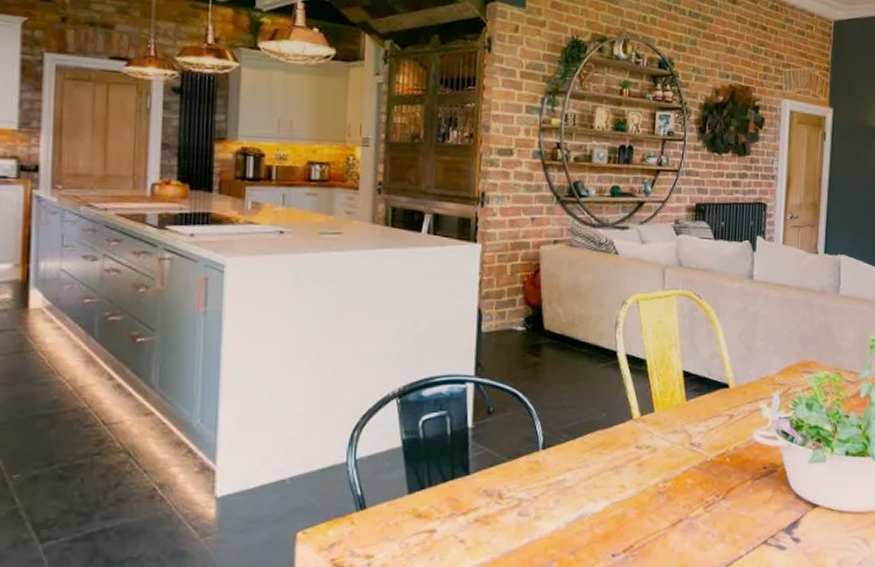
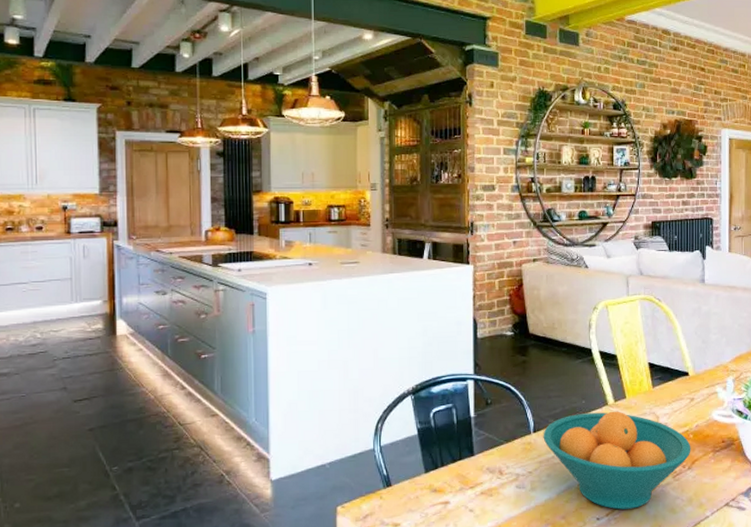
fruit bowl: none [553,427,727,545] -> present [543,411,691,510]

